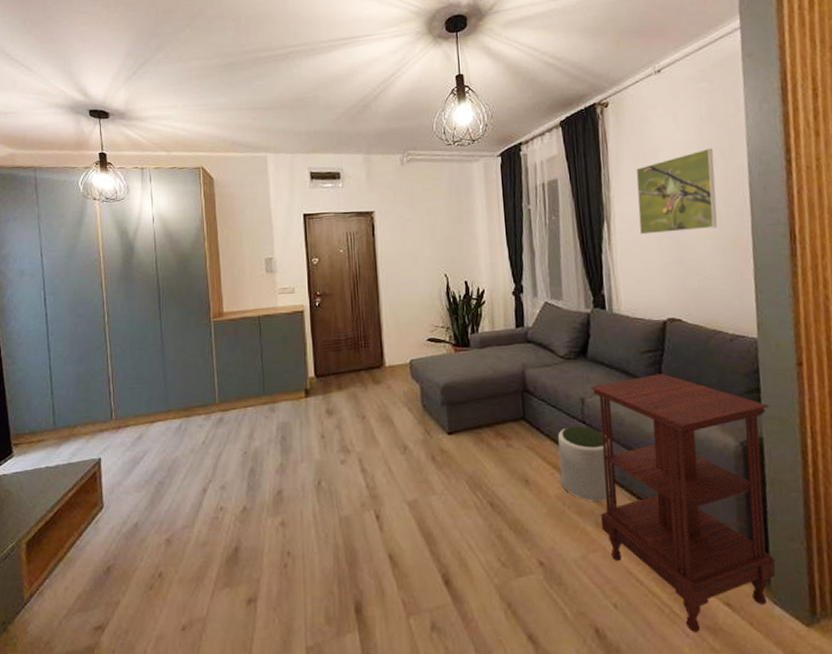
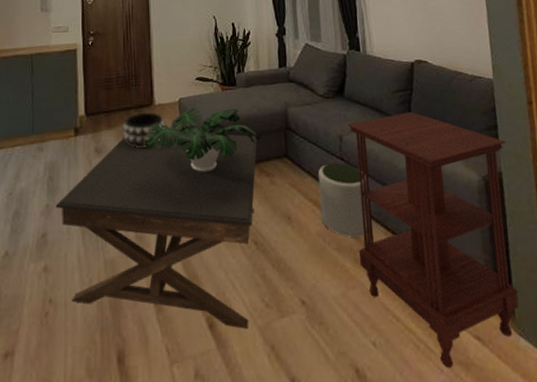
coffee table: none [289,396,493,586] -> present [55,134,257,329]
decorative bowl: none [353,374,397,409] -> present [122,112,166,148]
potted plant: none [376,369,497,434] -> present [145,107,261,172]

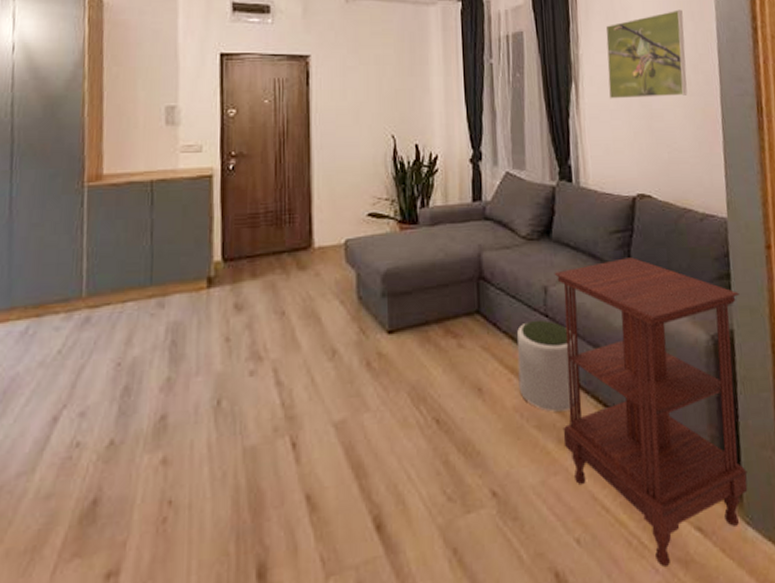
coffee table: present [55,134,257,329] -> none [179,285,443,529]
decorative bowl: present [122,112,166,148] -> none [271,257,327,303]
potted plant: present [145,107,261,172] -> none [300,251,447,333]

